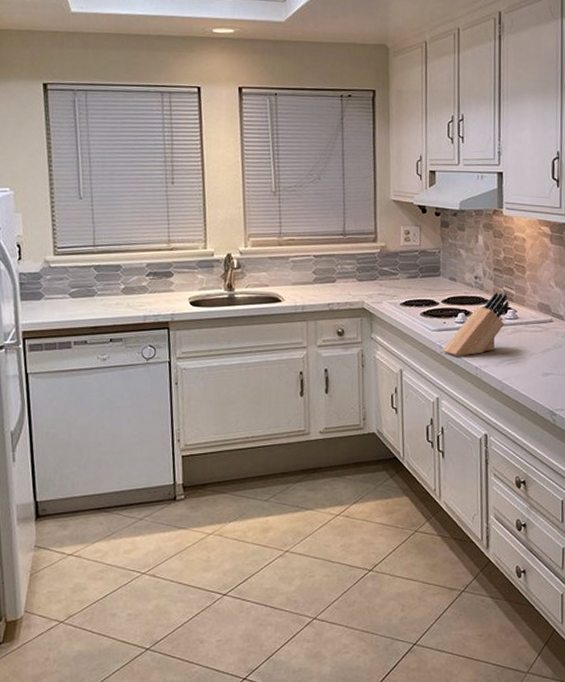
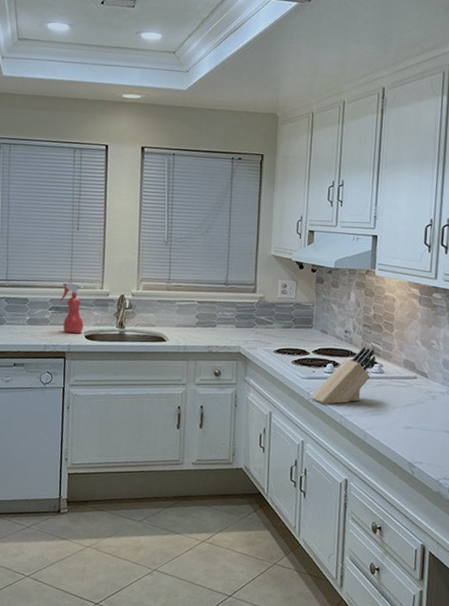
spray bottle: none [158,244,187,301] -> present [60,282,85,334]

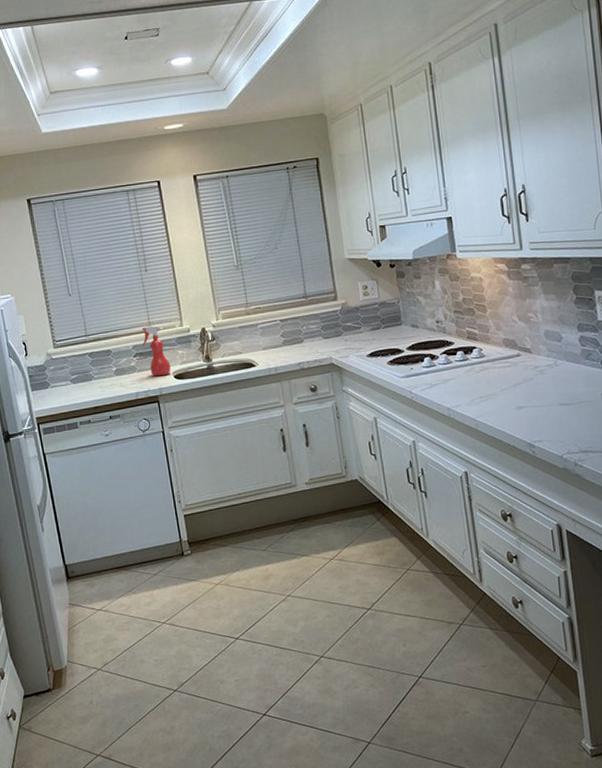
knife block: present [310,347,376,404] -> none [412,333,474,399]

